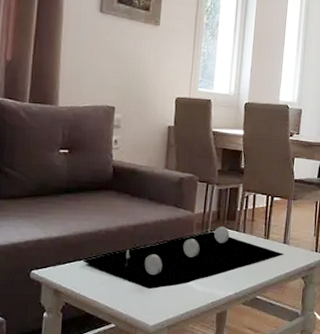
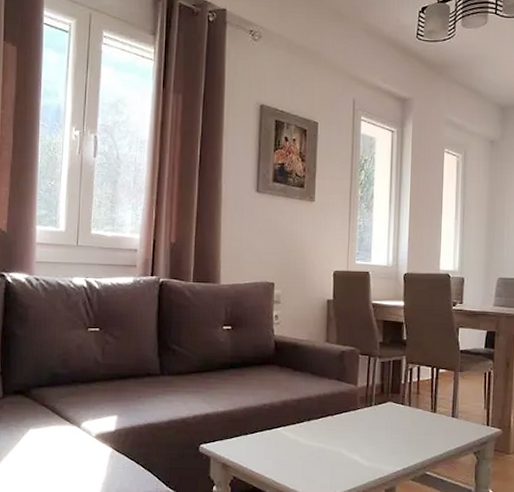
decorative tray: present [83,226,284,290] -> none [249,399,453,464]

